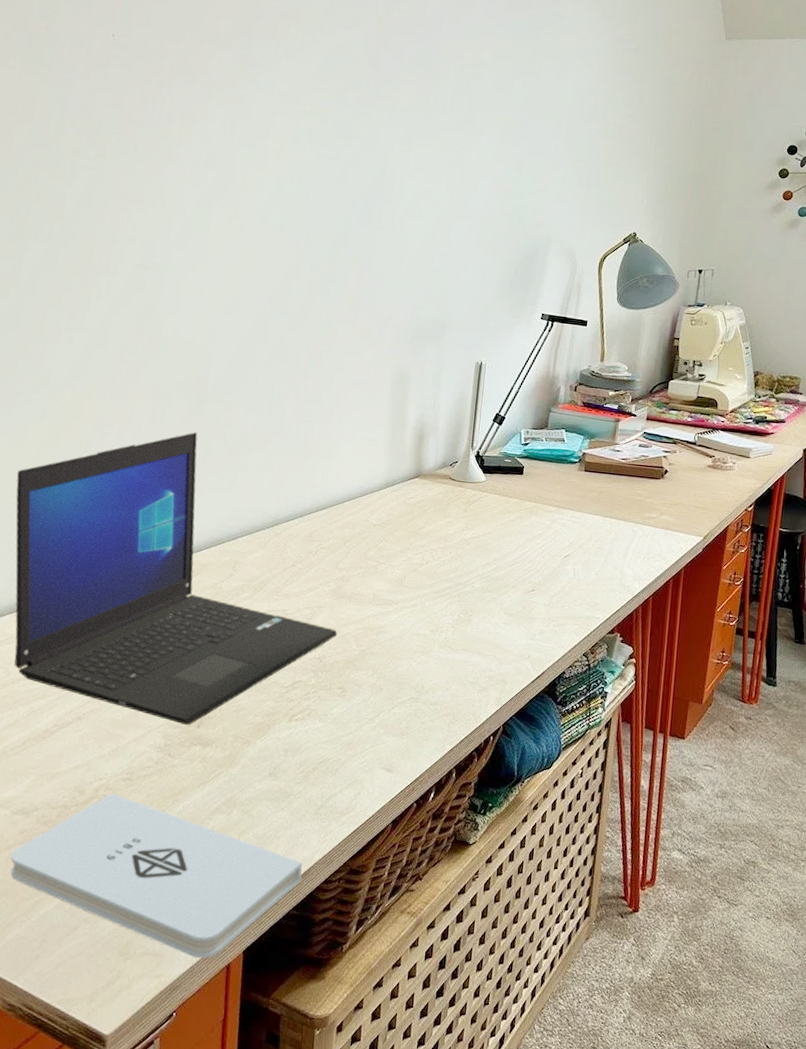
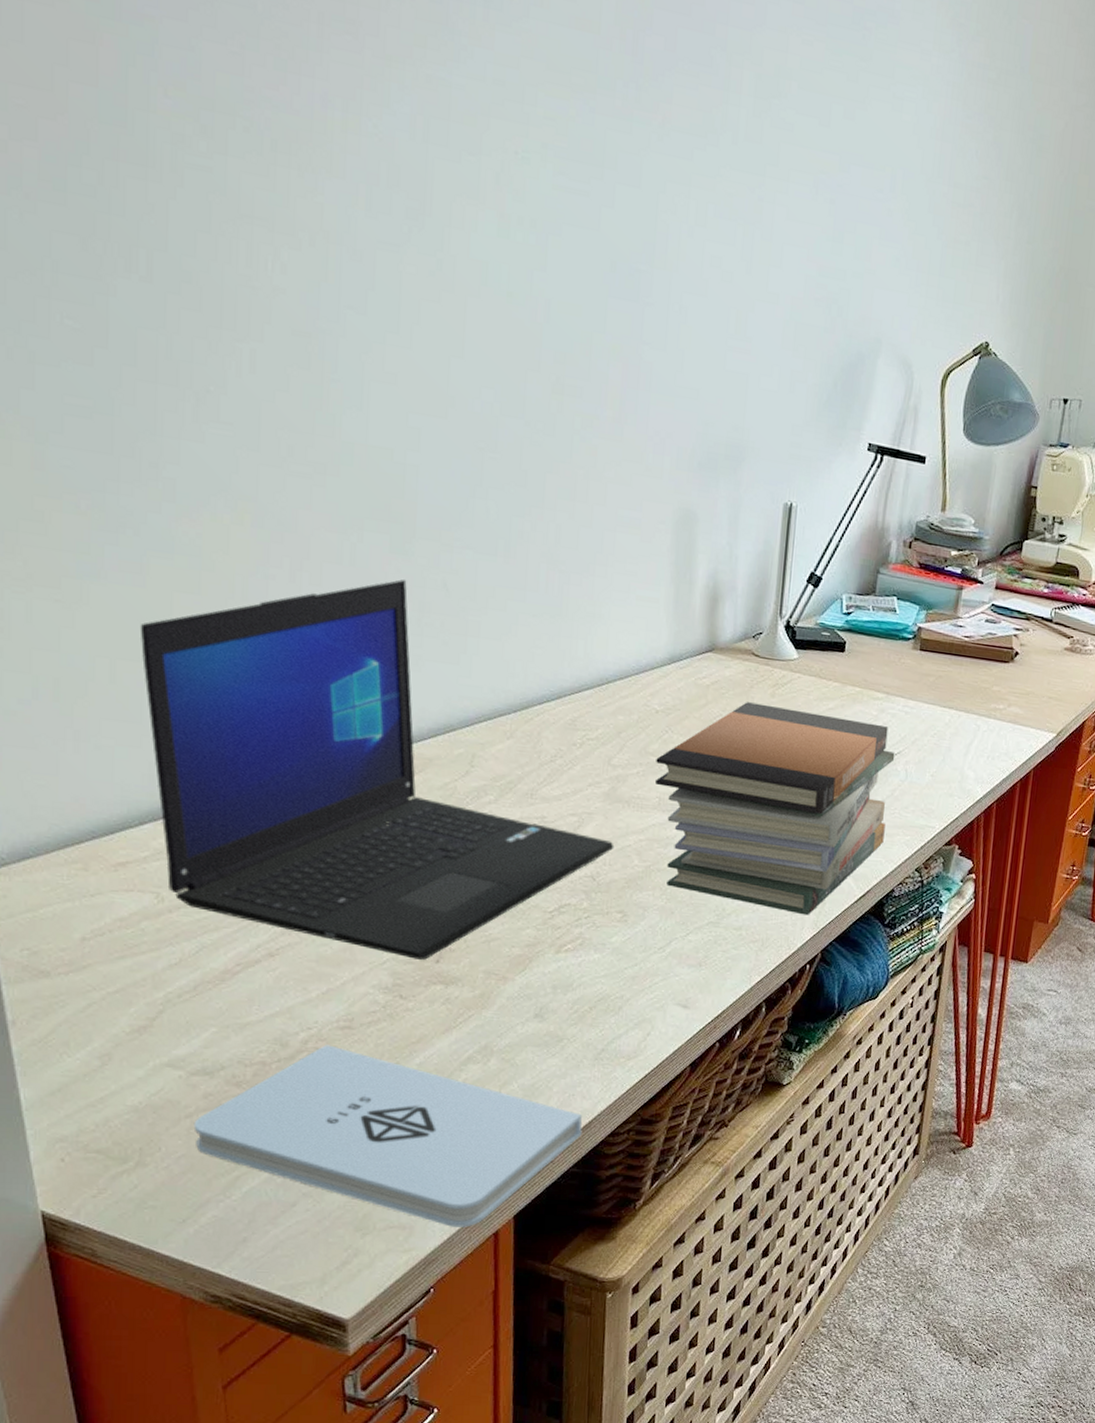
book stack: none [371,516,565,693] -> present [654,702,895,916]

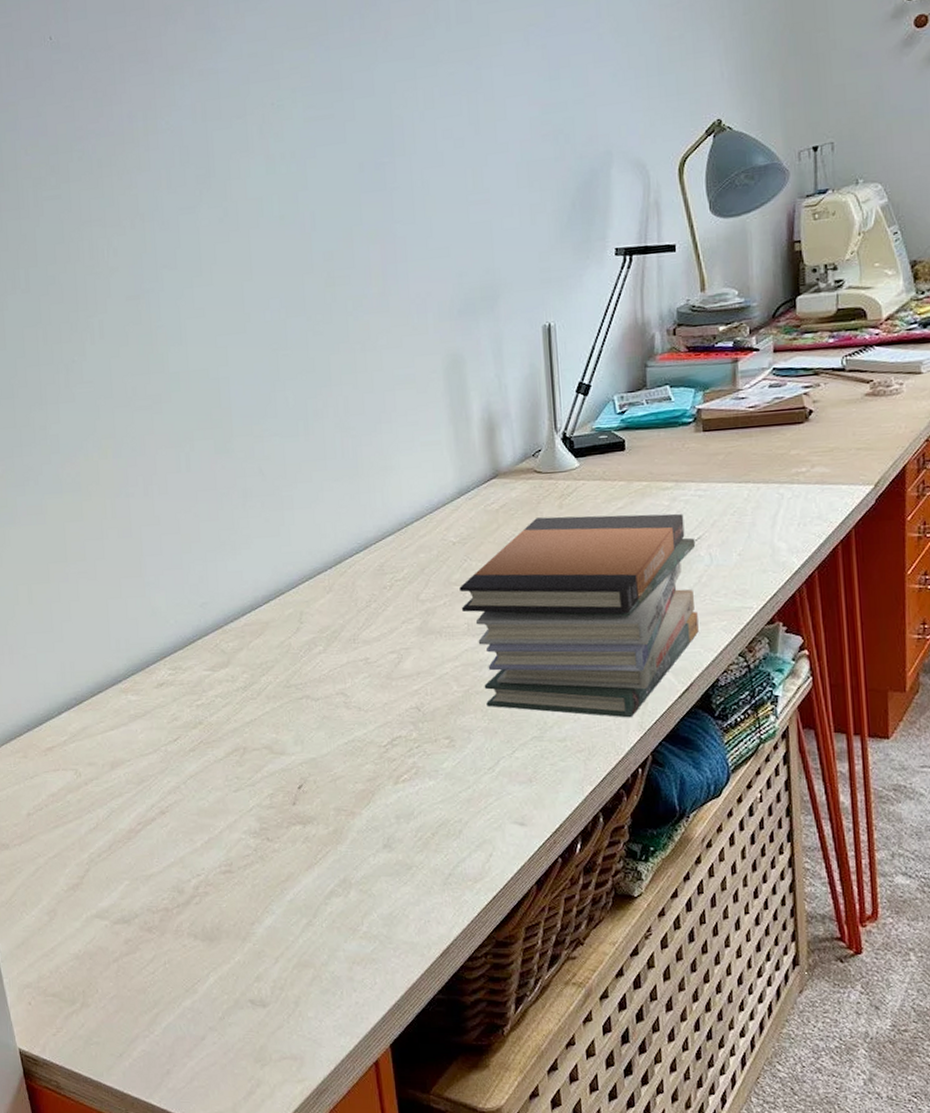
laptop: present [140,579,615,960] -> none [45,474,433,804]
notepad: present [193,1045,583,1227] -> none [120,889,442,1057]

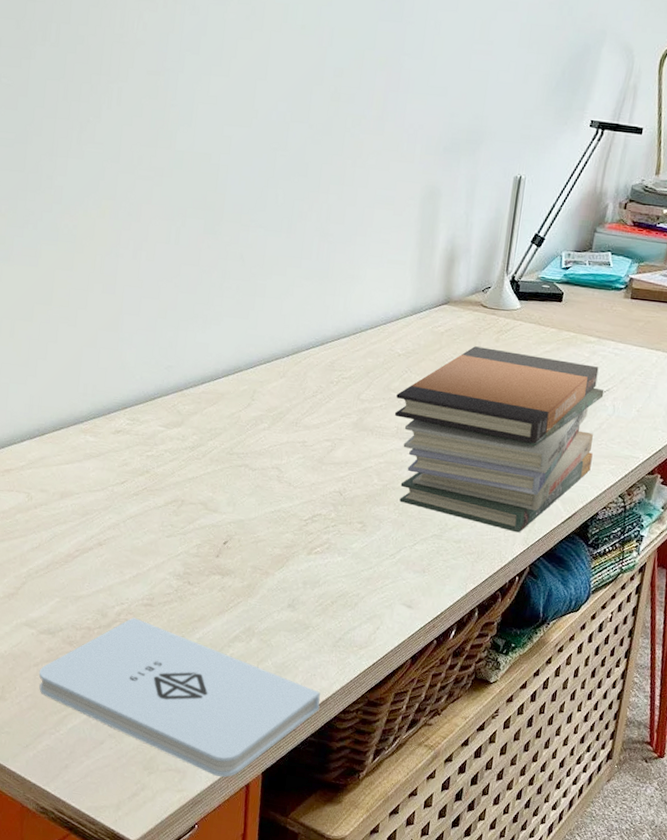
notepad: none [120,889,442,1057] -> present [38,617,320,777]

